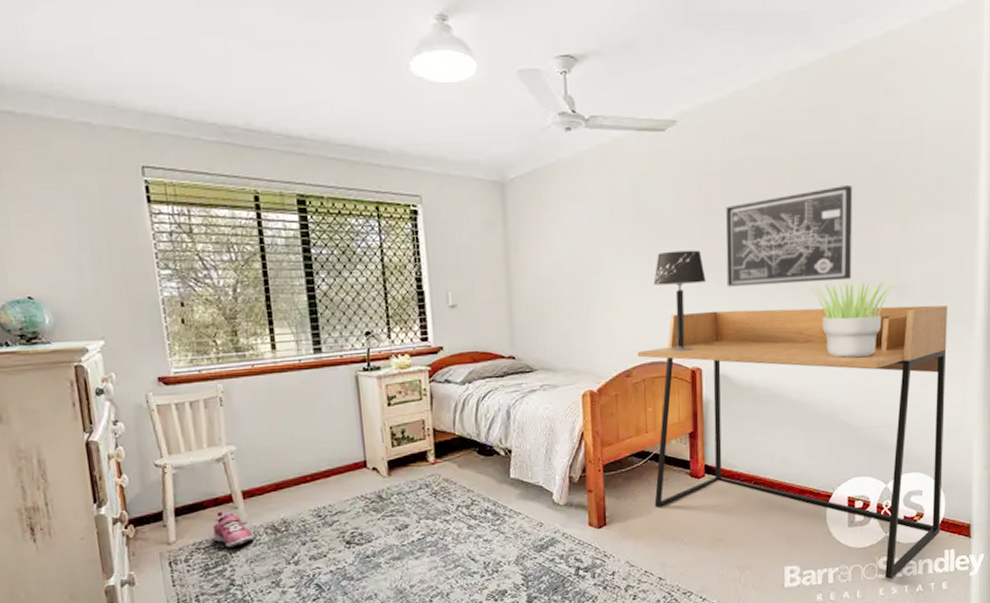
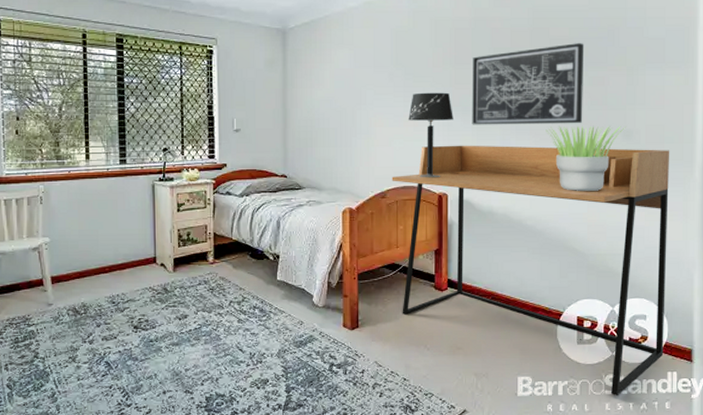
shoe: present [212,511,254,548] -> none [24,293,58,325]

